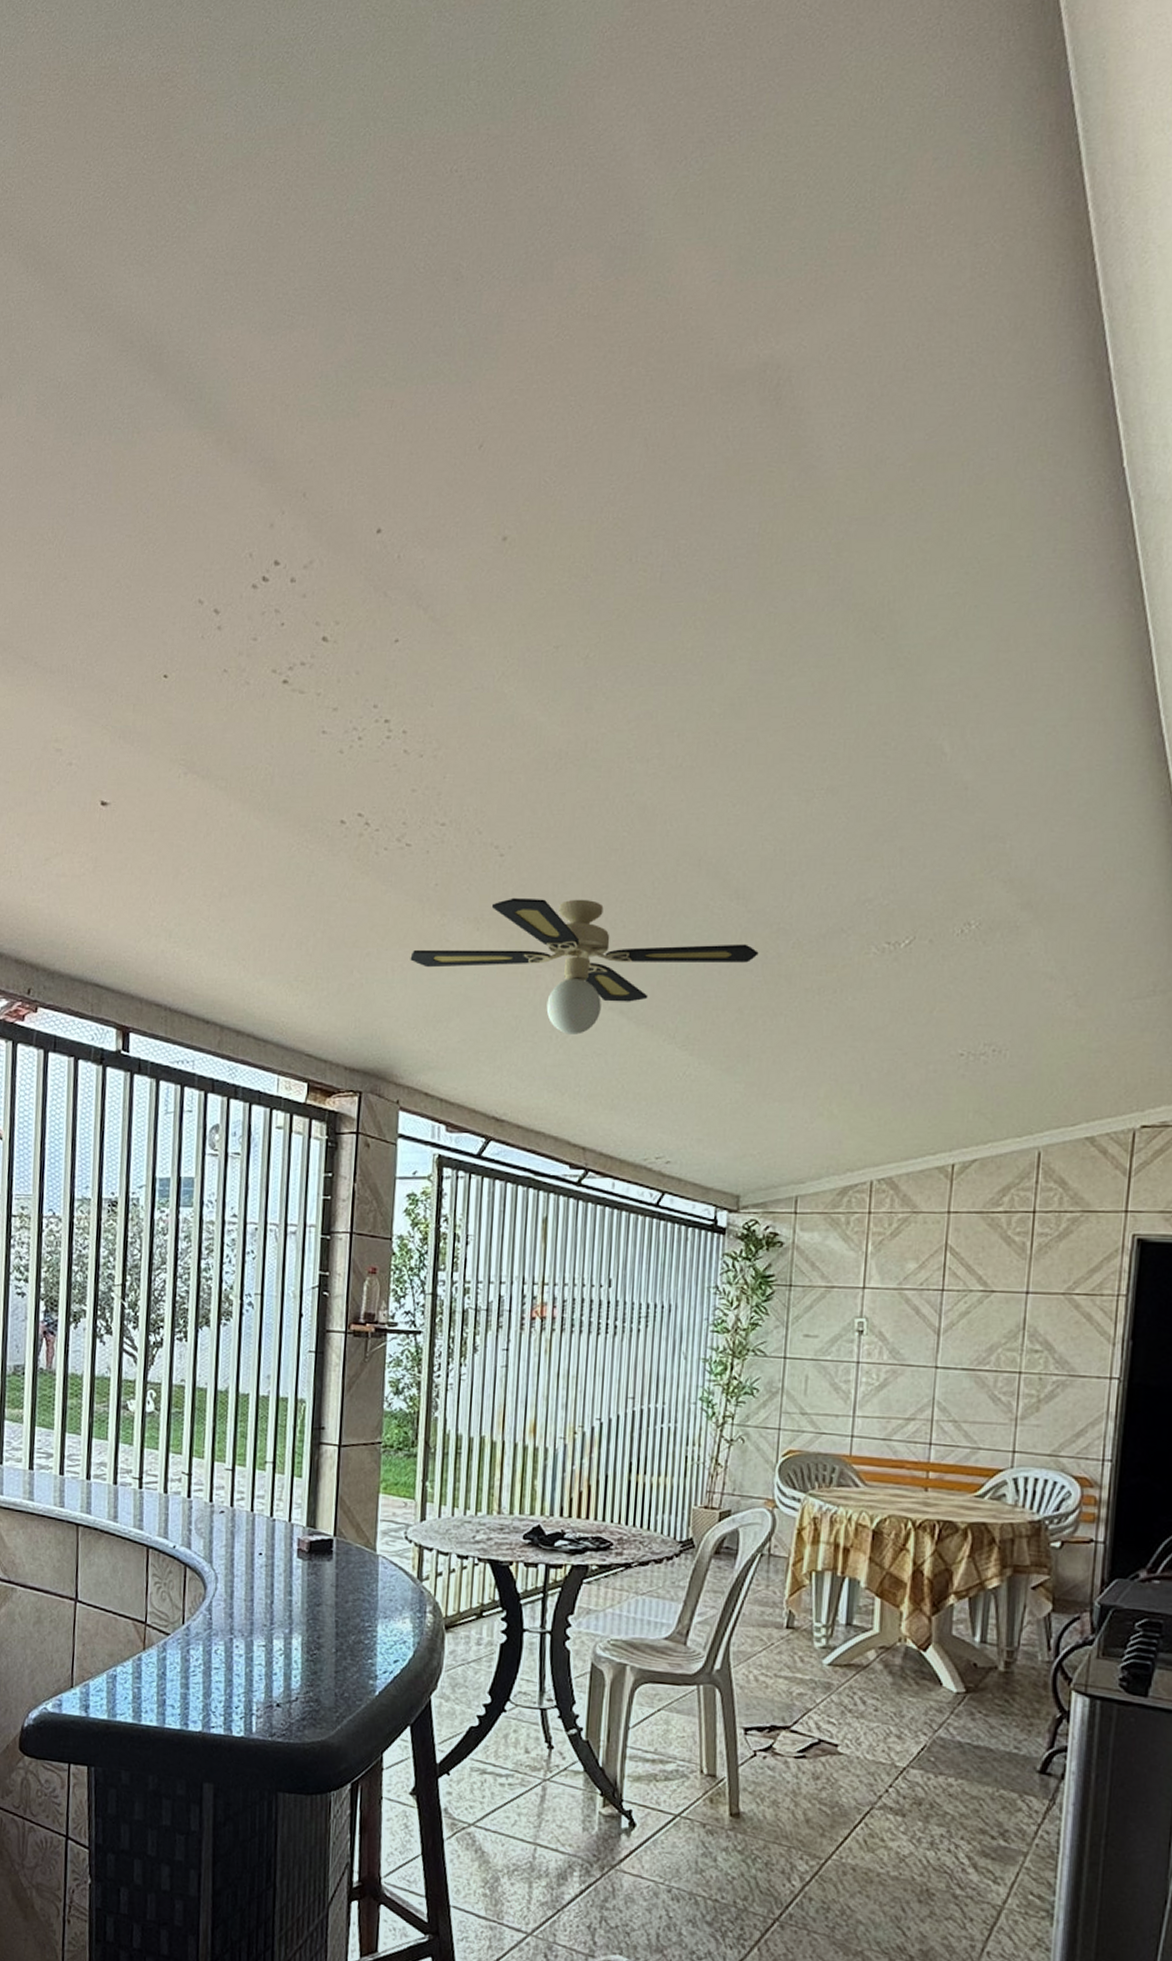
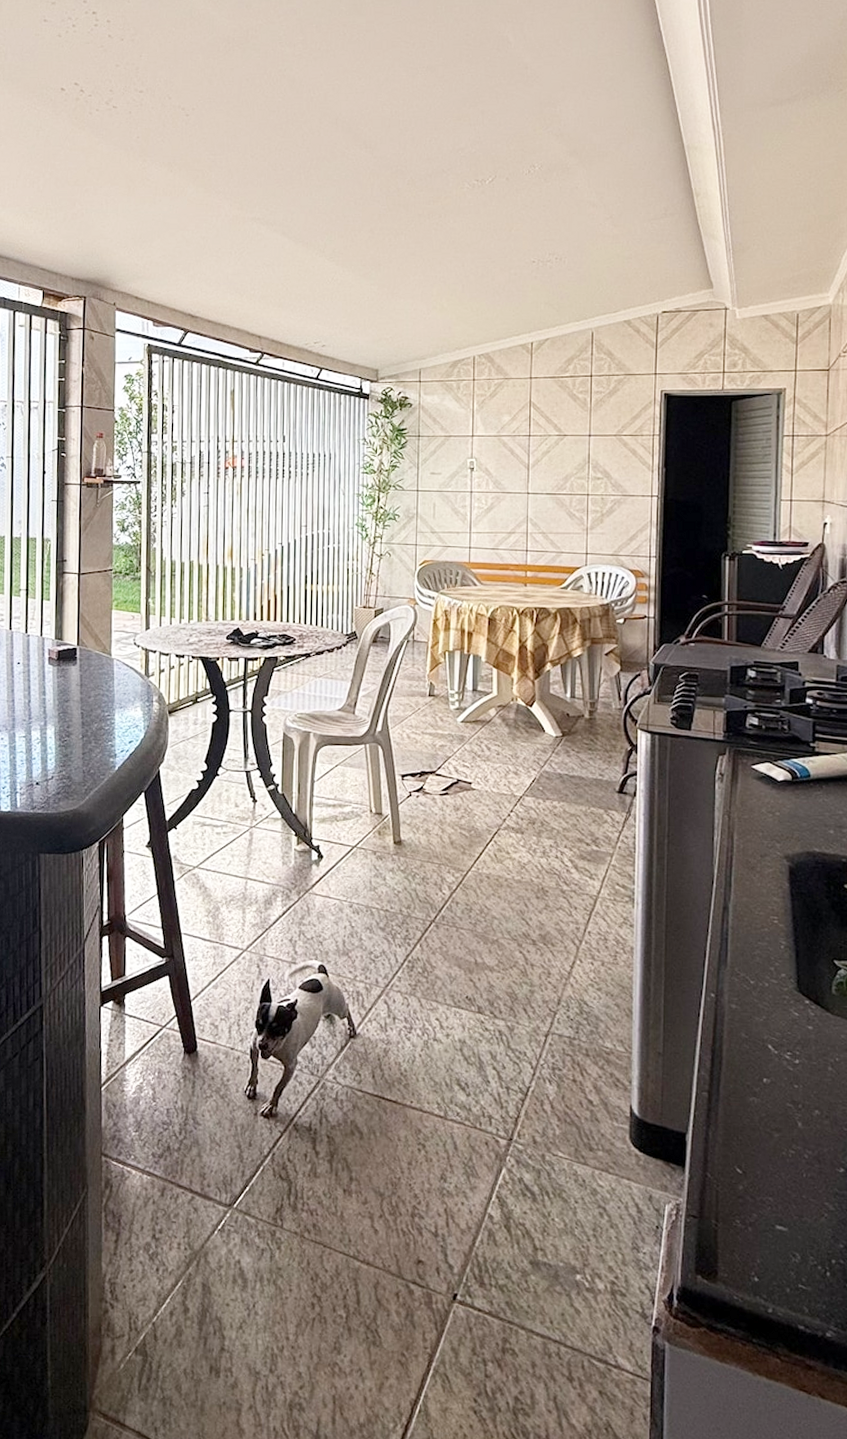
ceiling fan: present [410,897,759,1035] -> none [120,147,383,250]

